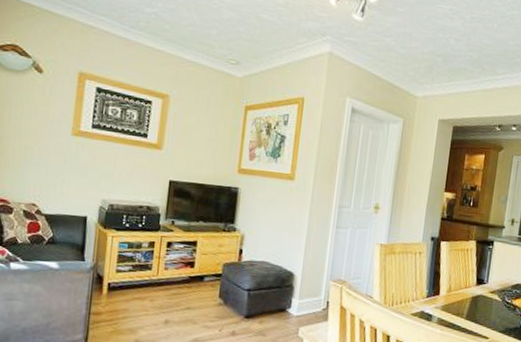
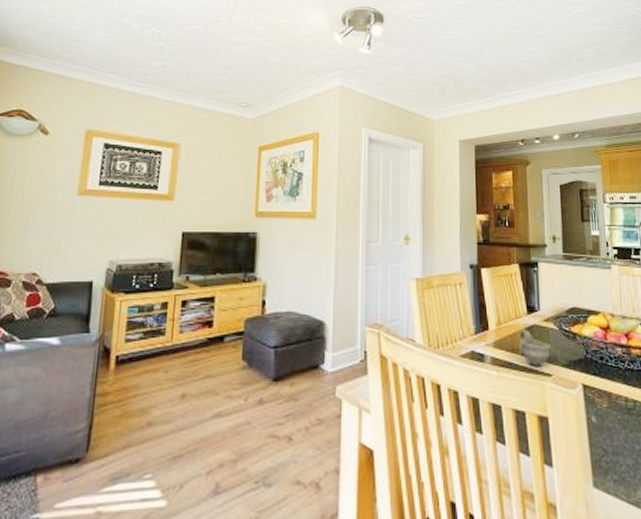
cup: none [464,298,492,330] -> present [519,329,551,367]

